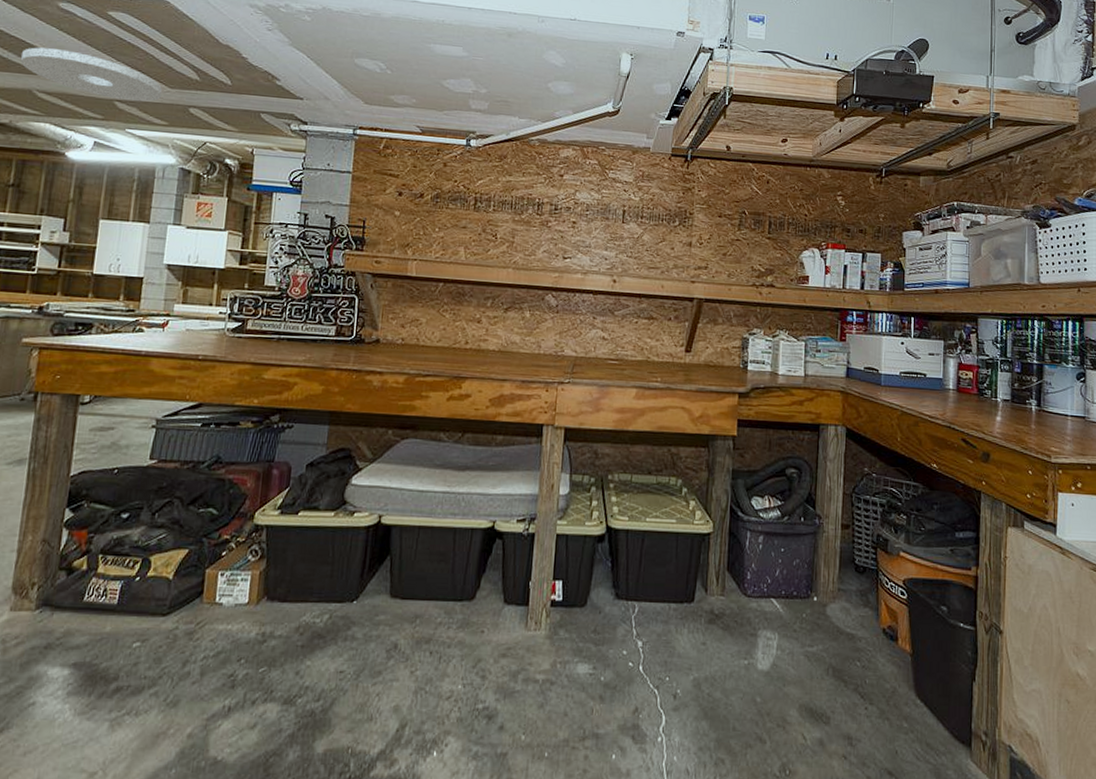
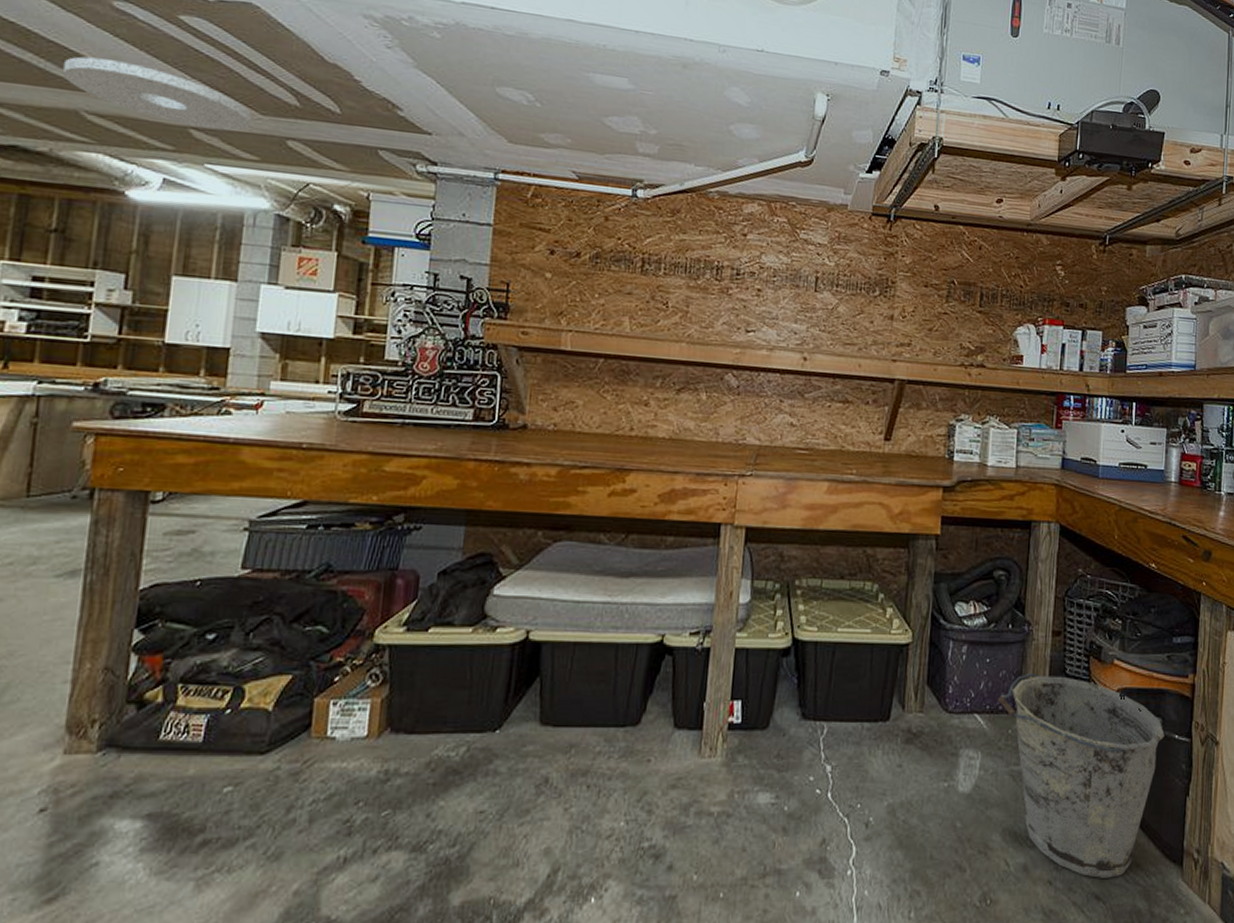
bucket: none [793,562,950,755] -> present [998,672,1164,878]

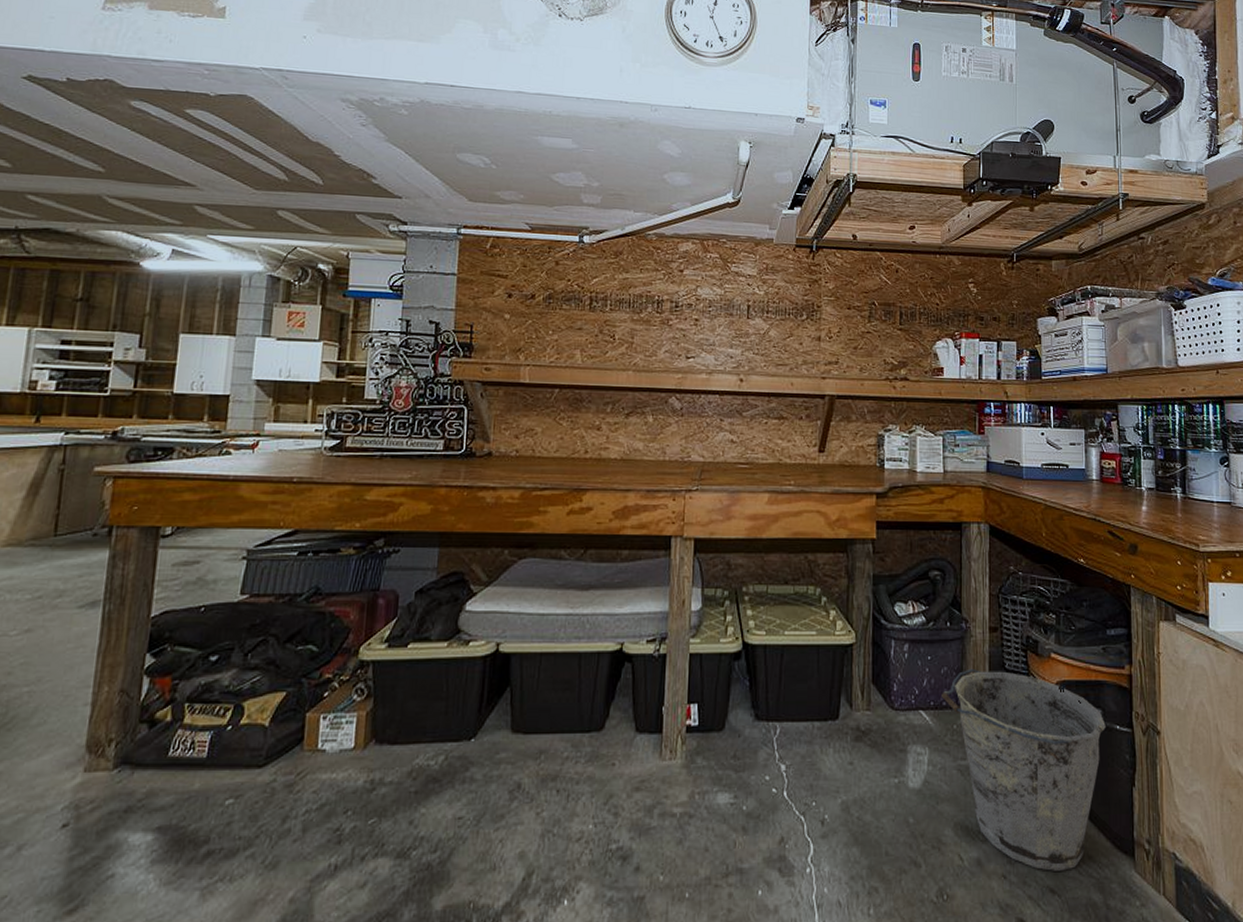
ceiling light: present [63,56,251,131] -> none [88,149,247,206]

